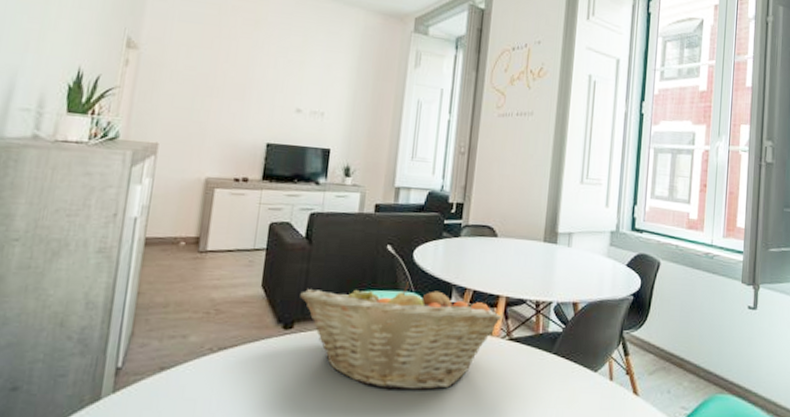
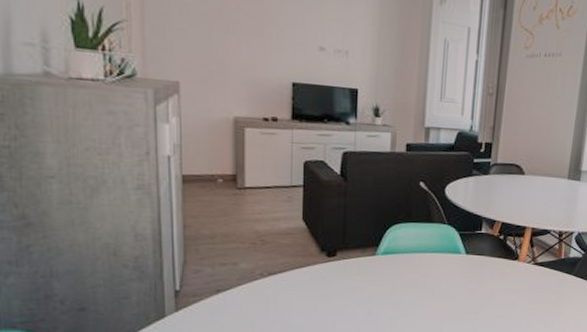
fruit basket: present [300,281,502,390] -> none [340,215,528,306]

